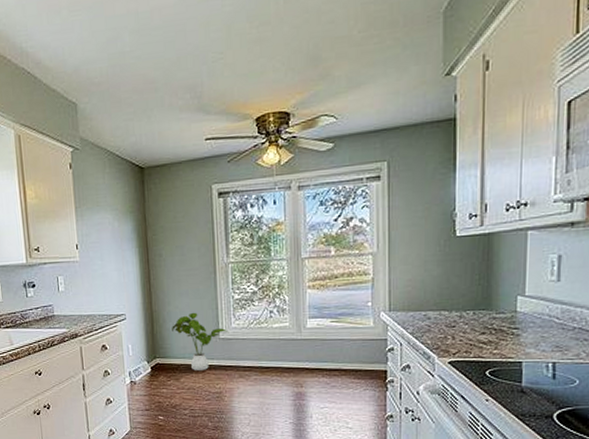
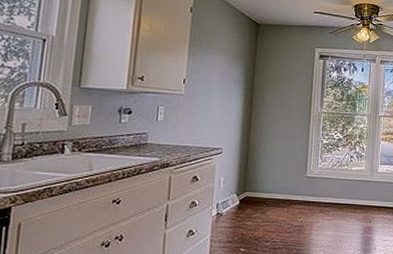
house plant: present [172,312,229,370] -> none [265,151,316,205]

